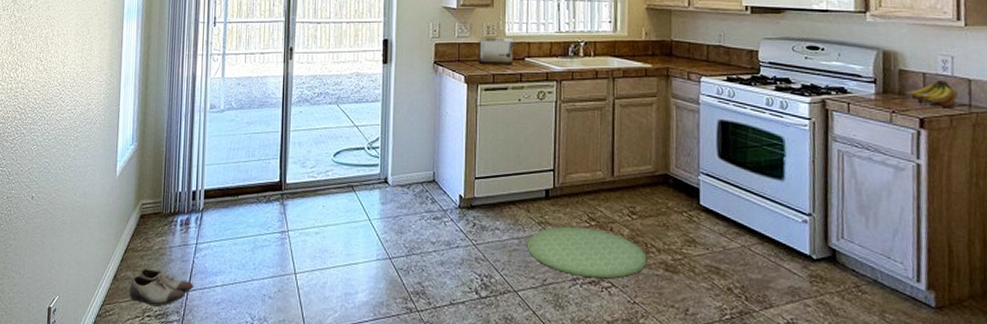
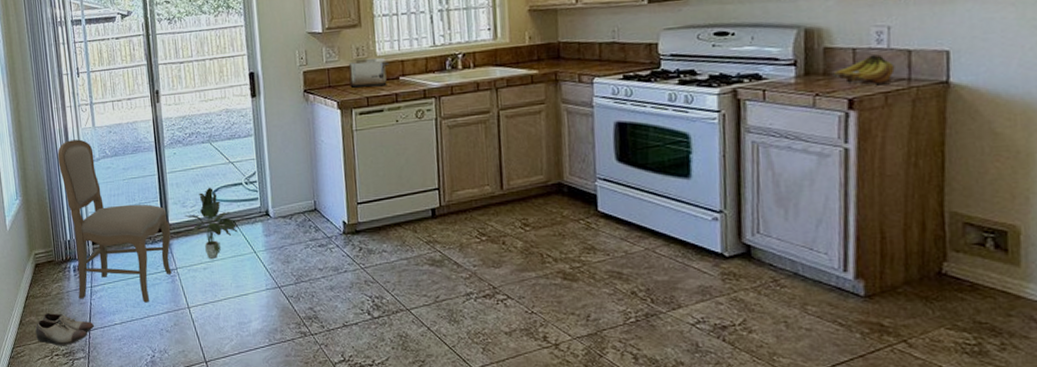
dining chair: none [181,89,287,265] -> present [57,139,172,303]
potted plant: none [303,149,355,223] -> present [184,187,238,259]
bath mat: present [526,226,647,279] -> none [415,242,544,292]

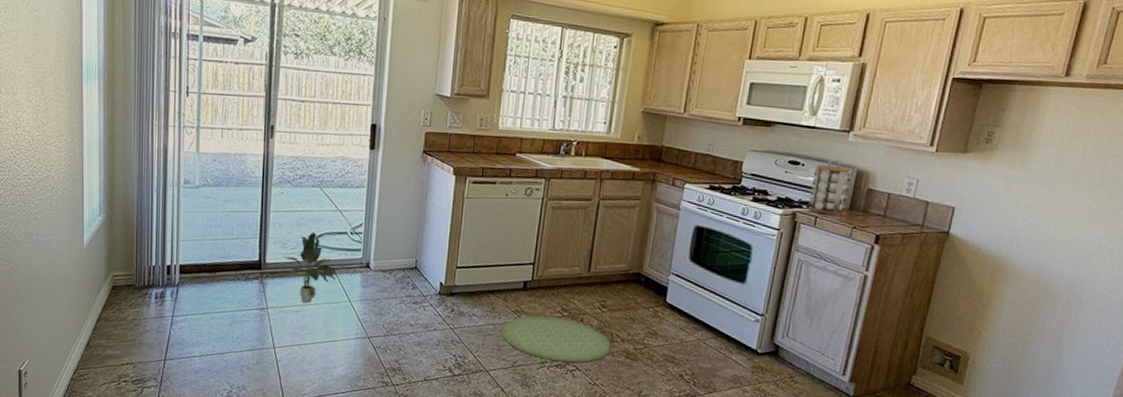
shoe: present [35,313,95,346] -> none [104,338,171,373]
dining chair: present [57,139,172,303] -> none [153,162,267,339]
toaster: present [348,57,390,88] -> none [468,129,509,160]
bath mat: none [415,242,544,292] -> present [501,316,612,363]
spice rack: none [748,20,800,86] -> present [808,158,851,216]
fruit: present [833,54,895,86] -> none [869,201,915,228]

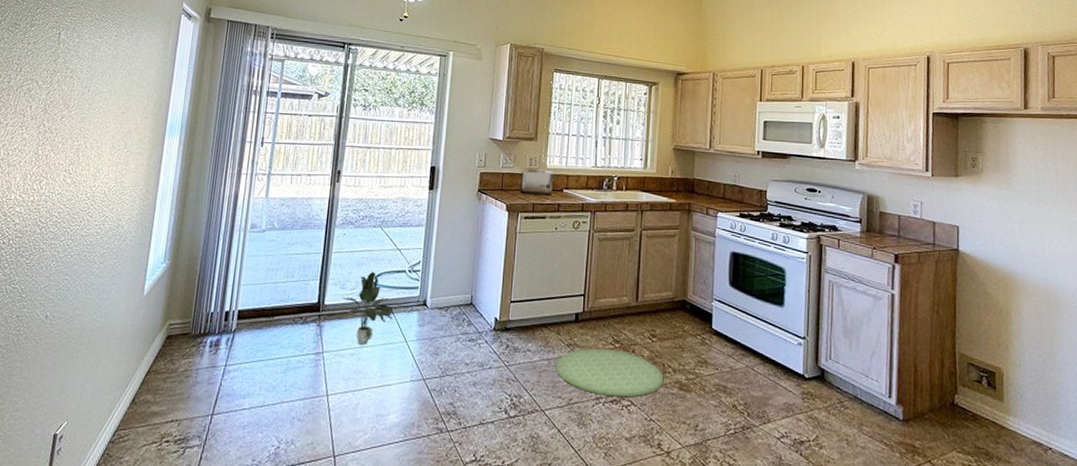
toaster: none [468,129,509,160] -> present [520,168,557,196]
spice rack: present [808,158,851,216] -> none [829,185,864,238]

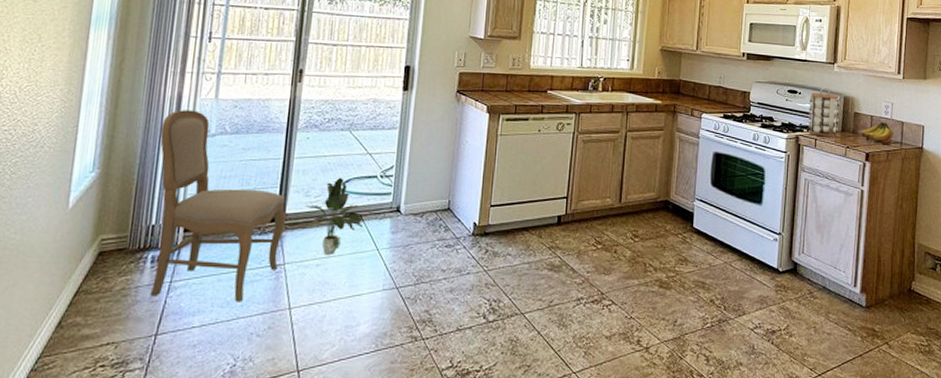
dining chair: none [208,208,325,387] -> present [150,110,287,302]
toaster: present [520,168,557,196] -> none [502,68,541,97]
bath mat: present [555,348,664,398] -> none [536,250,645,297]
spice rack: none [829,185,864,238] -> present [808,87,839,137]
fruit: none [885,222,925,247] -> present [858,122,894,145]

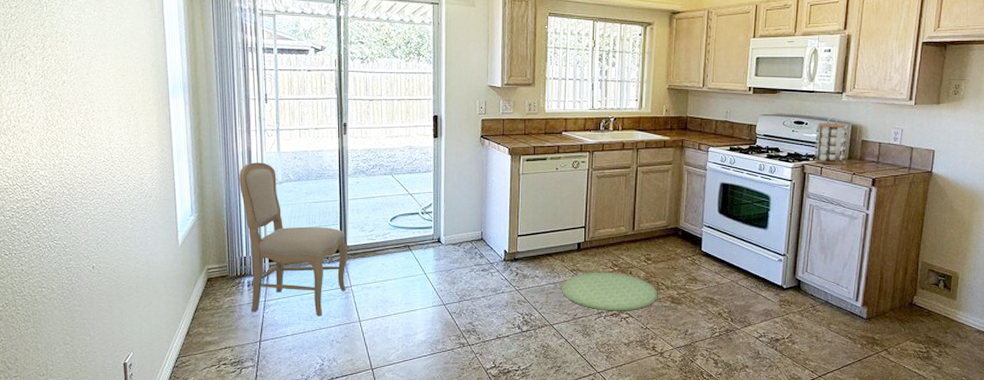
potted plant: present [306,177,363,255] -> none [362,214,412,278]
bath mat: none [536,250,645,297] -> present [561,272,658,311]
fruit: present [858,122,894,145] -> none [865,148,902,171]

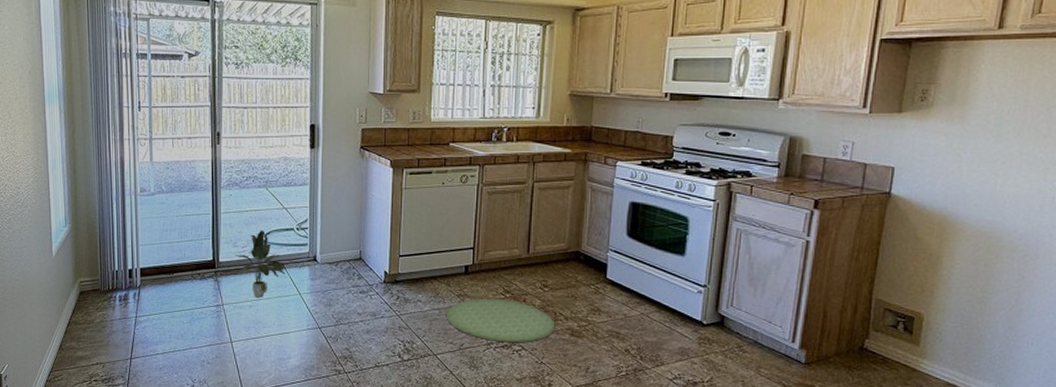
dining chair: present [239,162,349,316] -> none [112,173,221,335]
potted plant: none [362,214,412,278] -> present [235,230,286,298]
spice rack: present [814,117,847,165] -> none [743,127,784,183]

